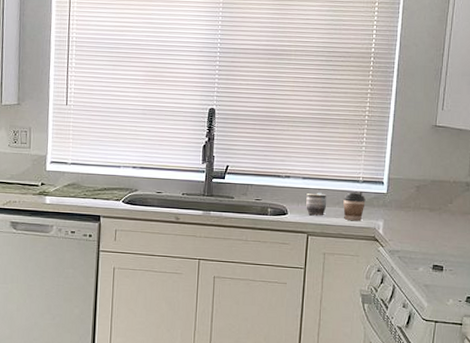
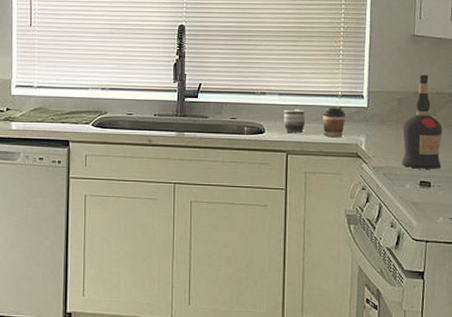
liquor bottle: none [416,163,458,254] -> present [401,74,443,169]

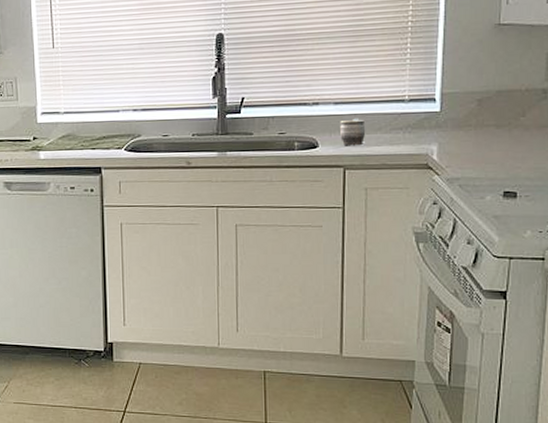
coffee cup: present [321,106,346,138] -> none [385,113,414,148]
liquor bottle: present [401,74,443,169] -> none [480,69,533,178]

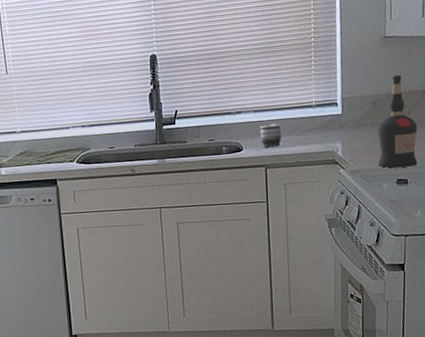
liquor bottle: none [480,69,533,178] -> present [377,74,418,168]

